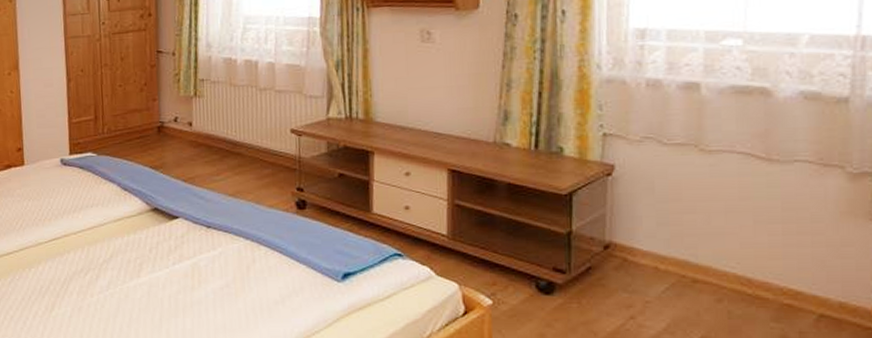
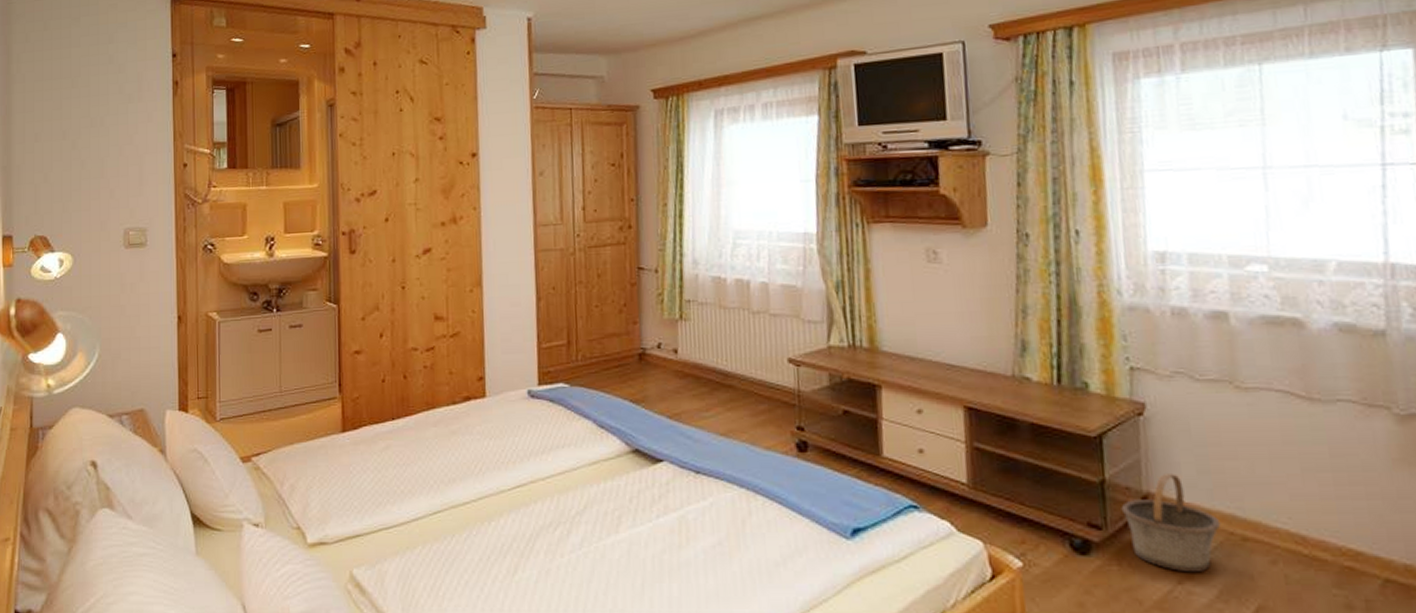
basket: none [584,226,675,309] -> present [1121,474,1221,573]

